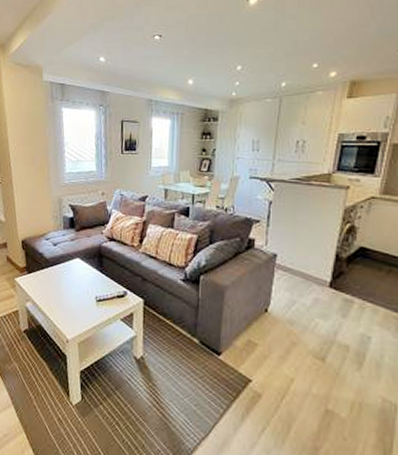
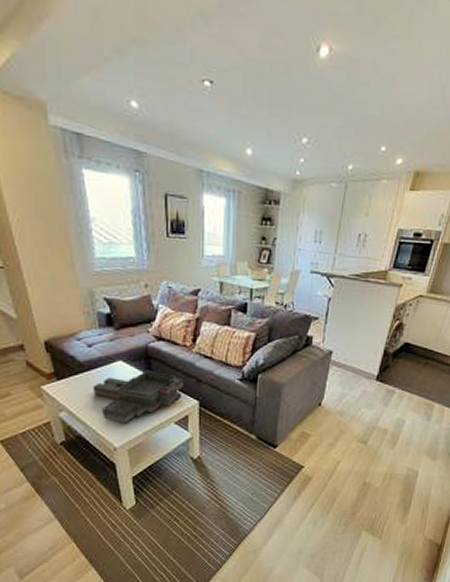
decorative tray: none [54,267,130,317] -> present [92,370,183,423]

